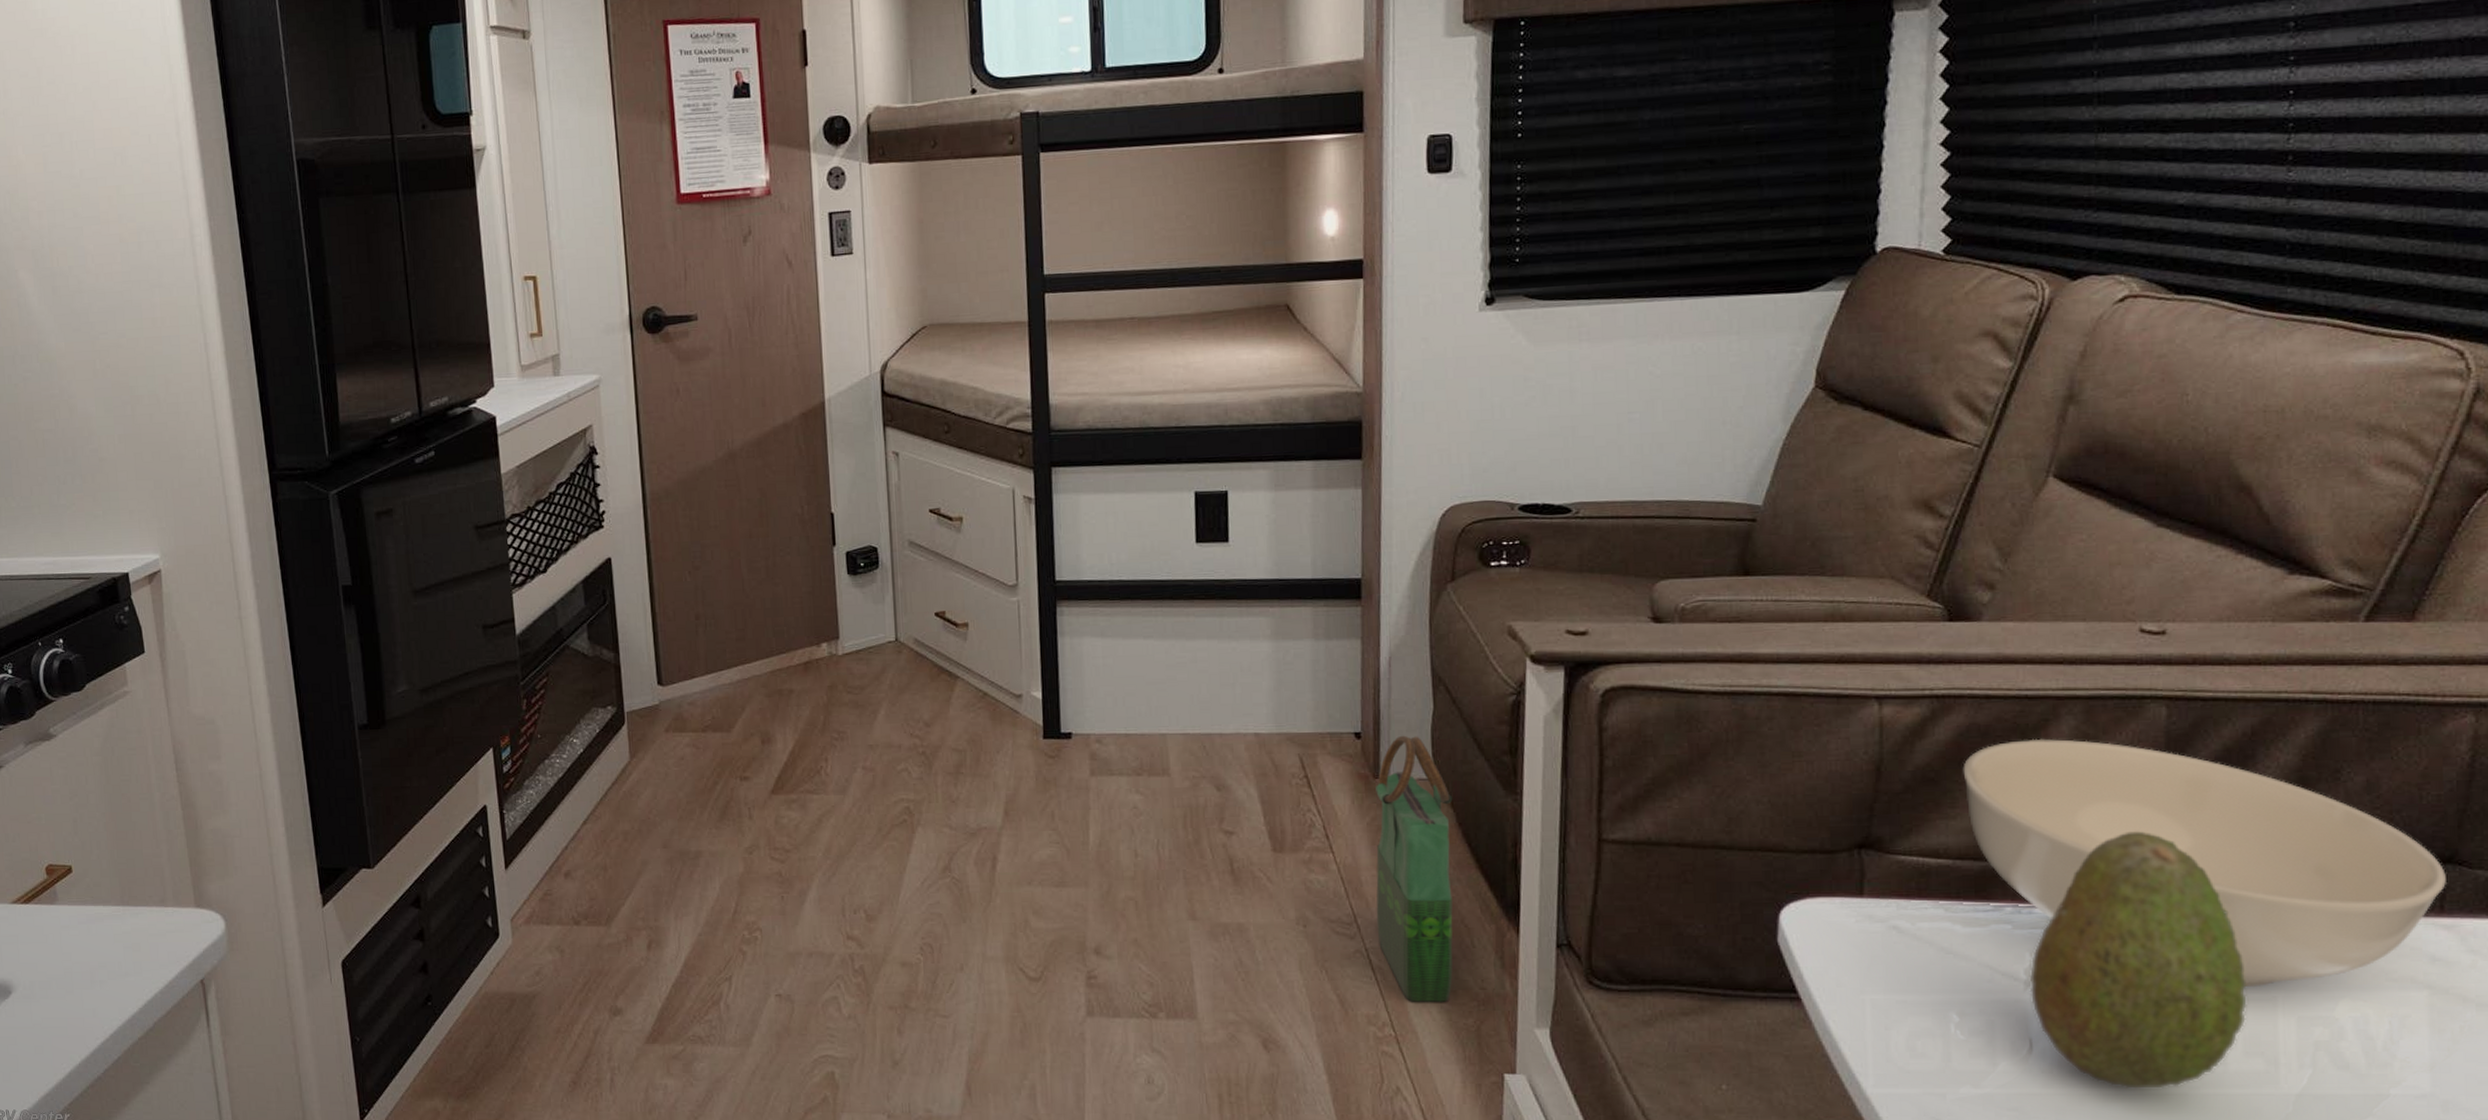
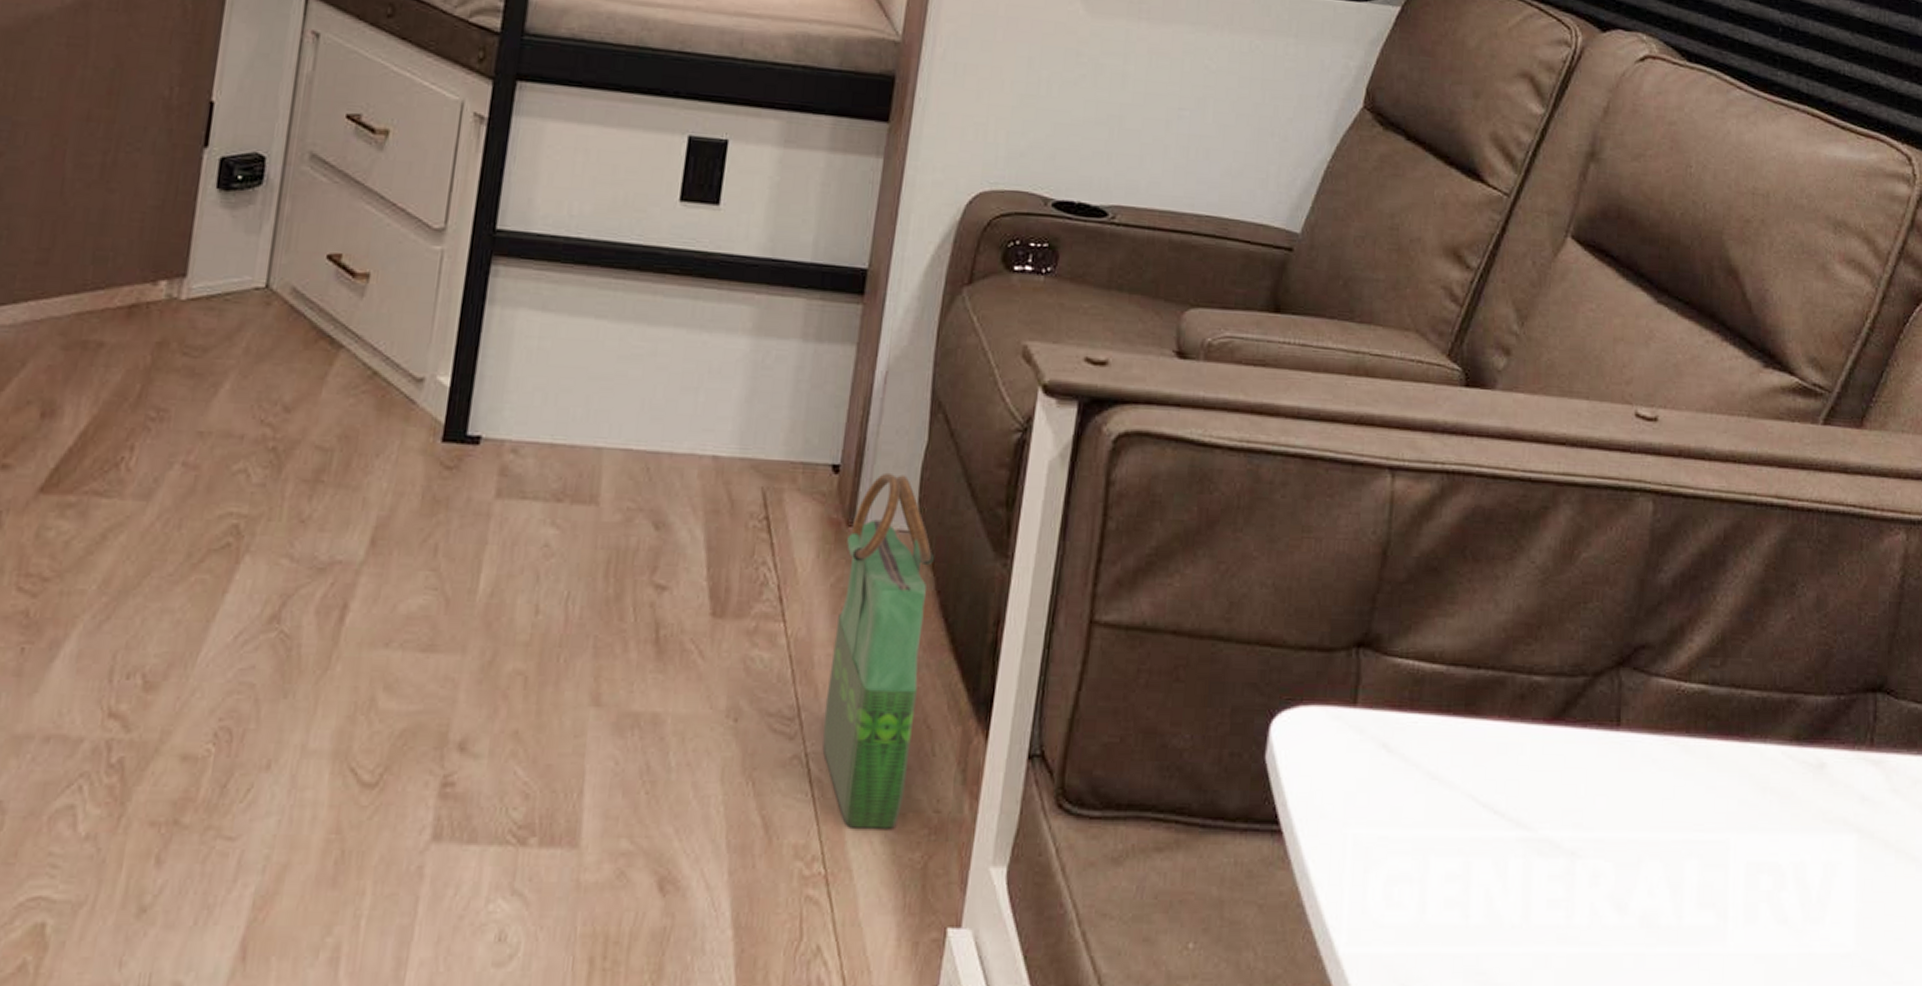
bowl: present [1962,738,2446,988] -> none [1464,528,1877,828]
fruit: present [2029,831,2247,1089] -> none [1507,641,1704,947]

